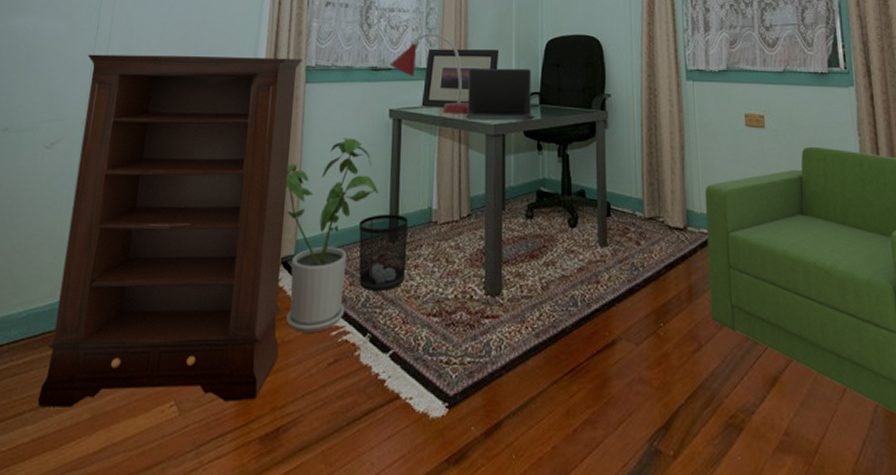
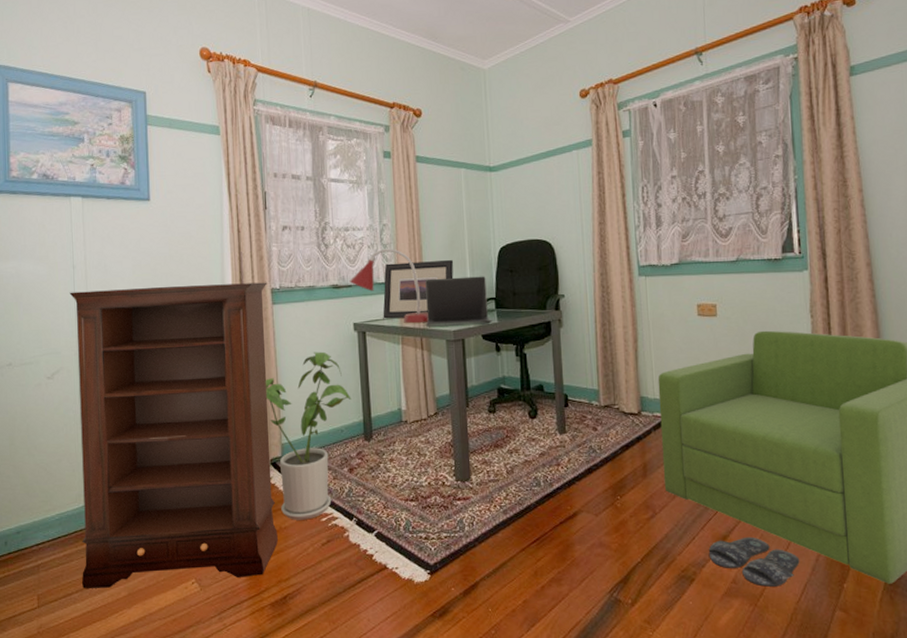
waste bin: present [358,213,408,291] -> none [336,416,383,482]
slippers: none [758,379,857,442] -> present [708,536,800,587]

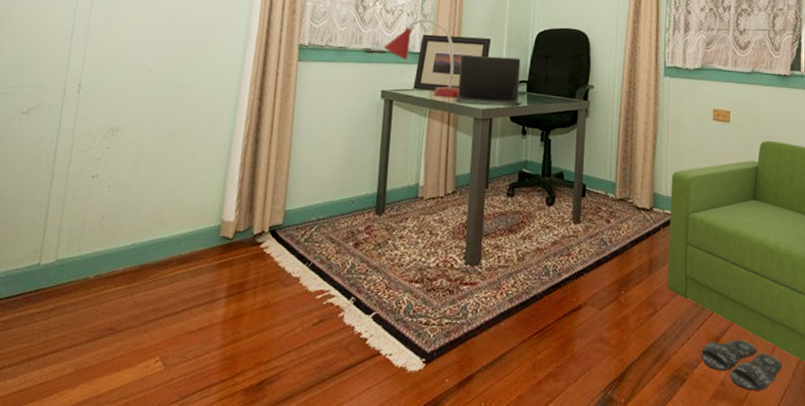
bookshelf: present [69,282,278,588] -> none [18,21,296,363]
house plant: present [266,351,351,520] -> none [273,115,368,296]

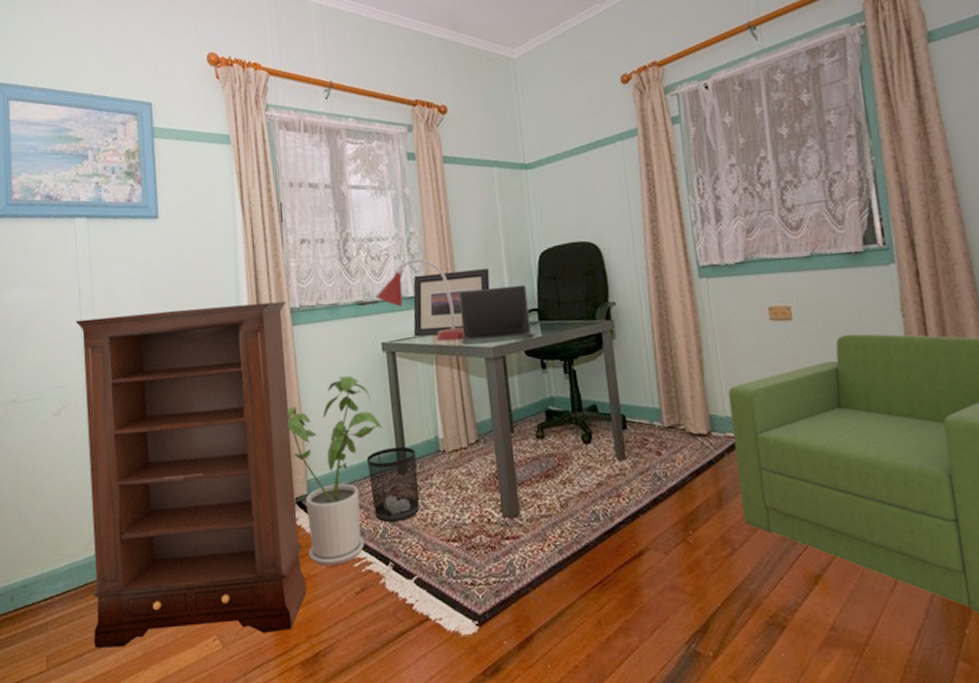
bookshelf: none [18,21,296,363] -> present [75,301,307,648]
house plant: none [273,115,368,296] -> present [288,375,382,566]
waste bin: none [345,188,396,259] -> present [366,446,420,522]
slippers: present [701,339,783,391] -> none [800,575,910,634]

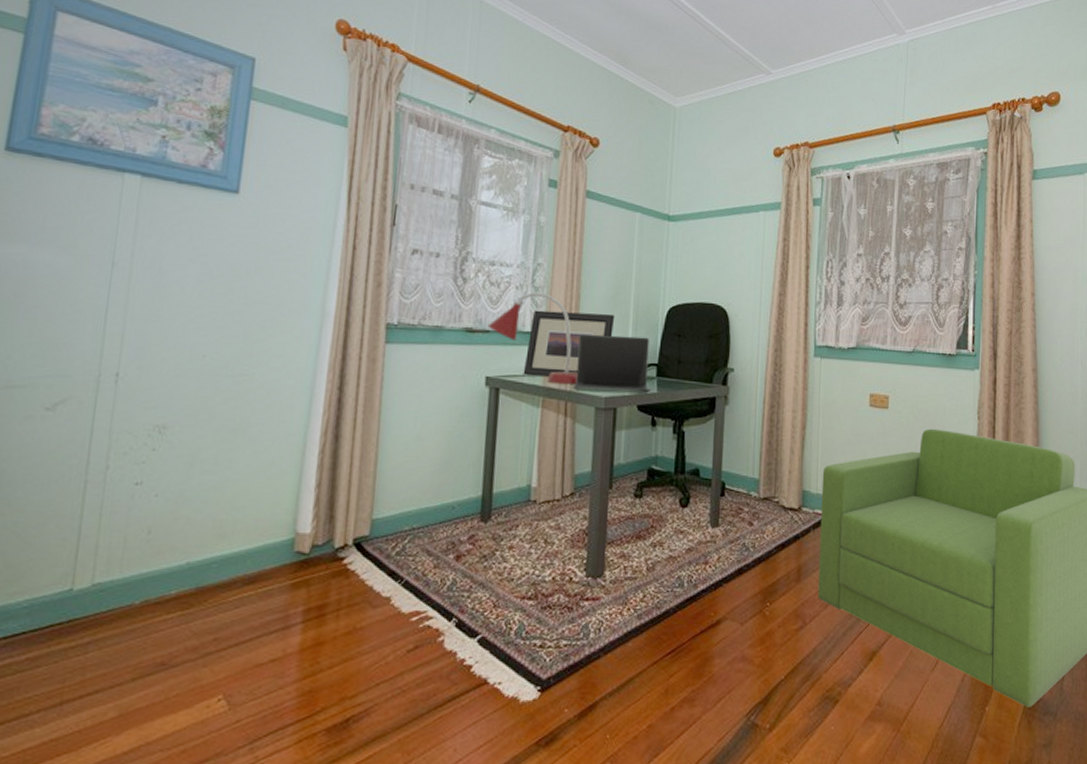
bookshelf: present [75,301,307,648] -> none [48,297,383,707]
house plant: present [288,375,382,566] -> none [359,407,471,619]
waste bin: present [366,446,420,522] -> none [445,491,504,573]

